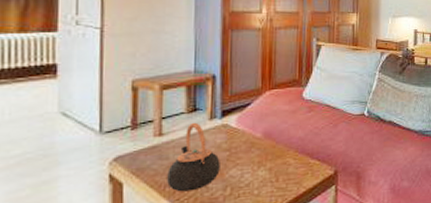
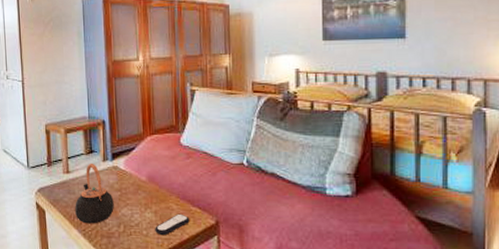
remote control: none [268,167,308,193] -> present [155,213,190,236]

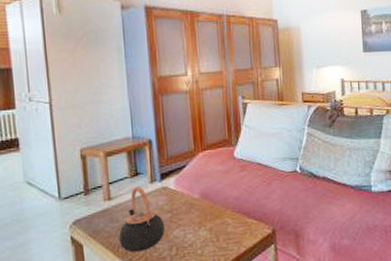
remote control: present [155,213,190,236] -> none [210,227,246,253]

